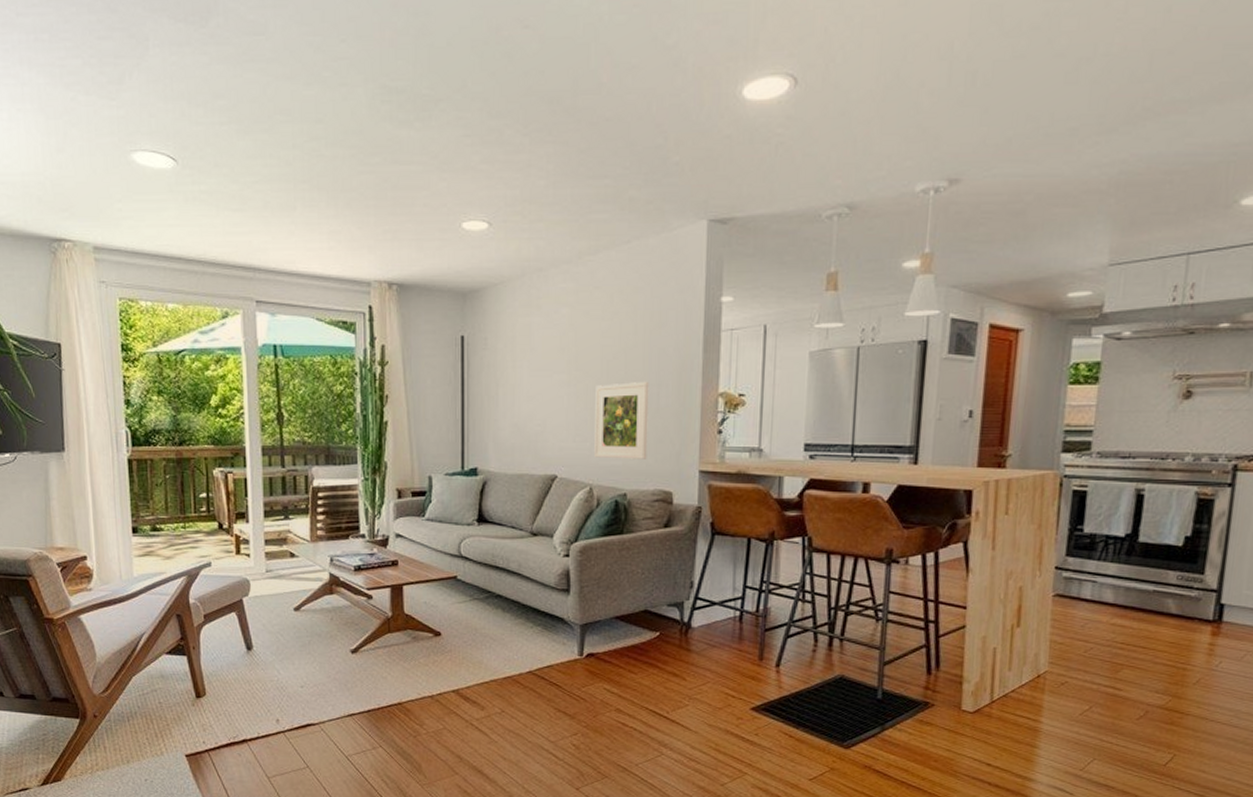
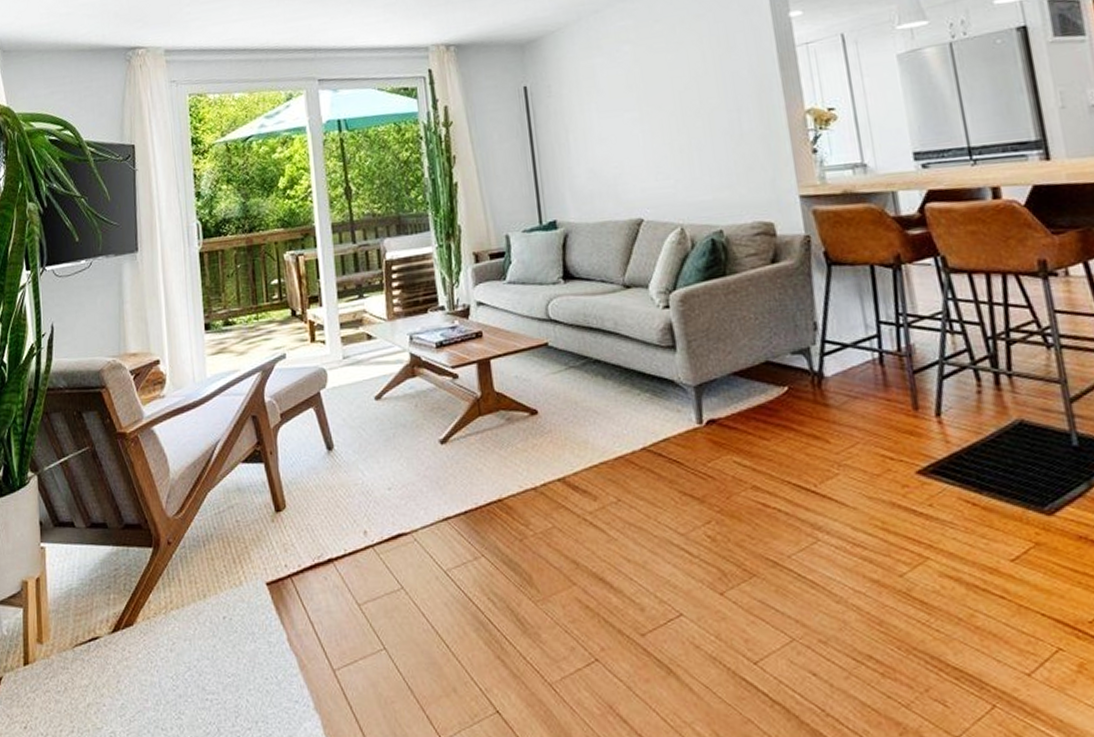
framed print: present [594,381,649,459] -> none [671,107,739,195]

